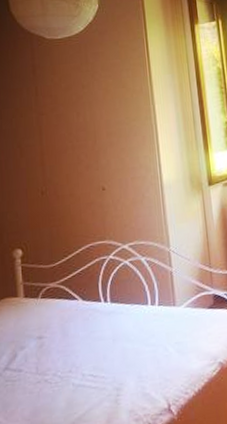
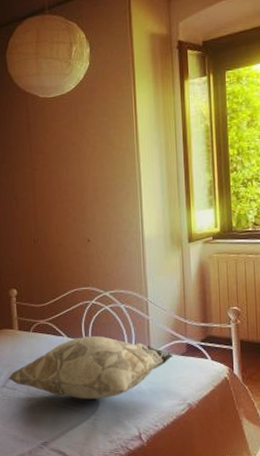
decorative pillow: none [11,295,201,374] -> present [8,335,174,400]

